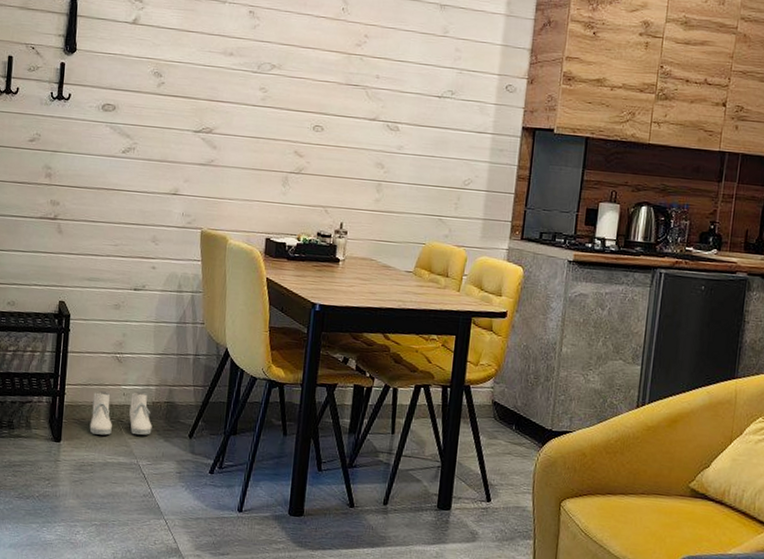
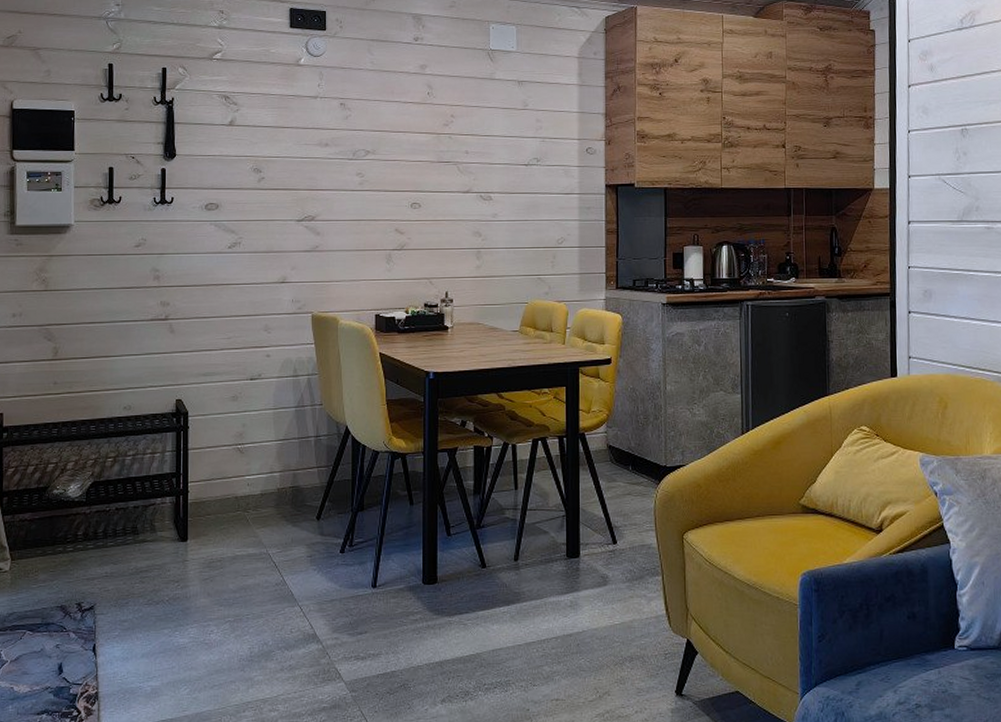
boots: present [89,391,152,435] -> none [216,480,279,529]

